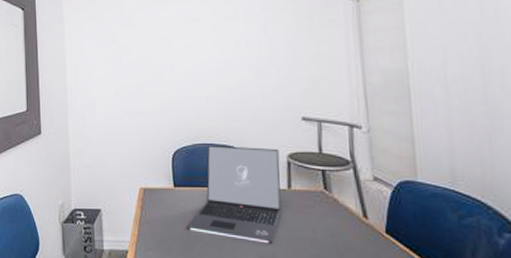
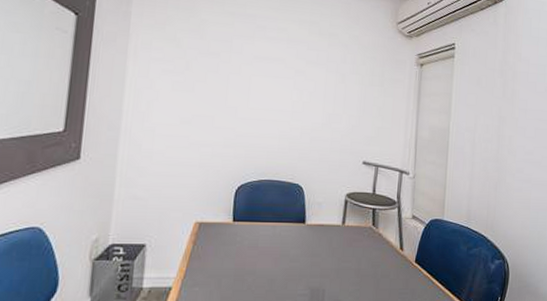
laptop: present [187,145,282,244] -> none [240,181,339,275]

